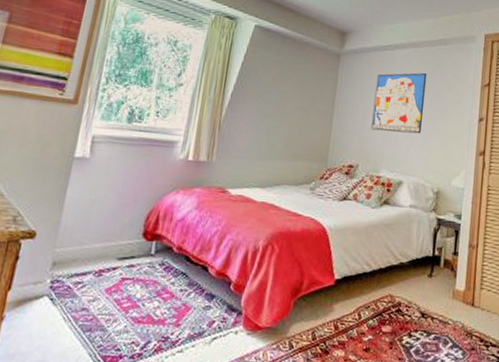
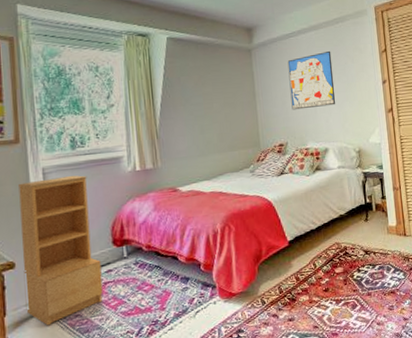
bookshelf: none [32,147,136,313] -> present [18,175,103,326]

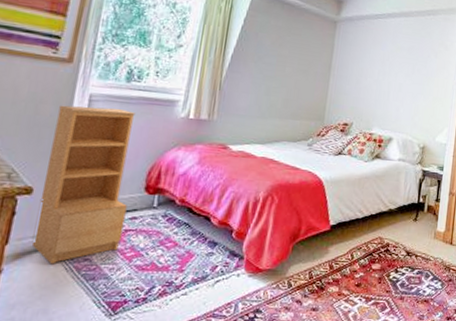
wall art: present [287,50,335,110] -> none [365,40,417,96]

